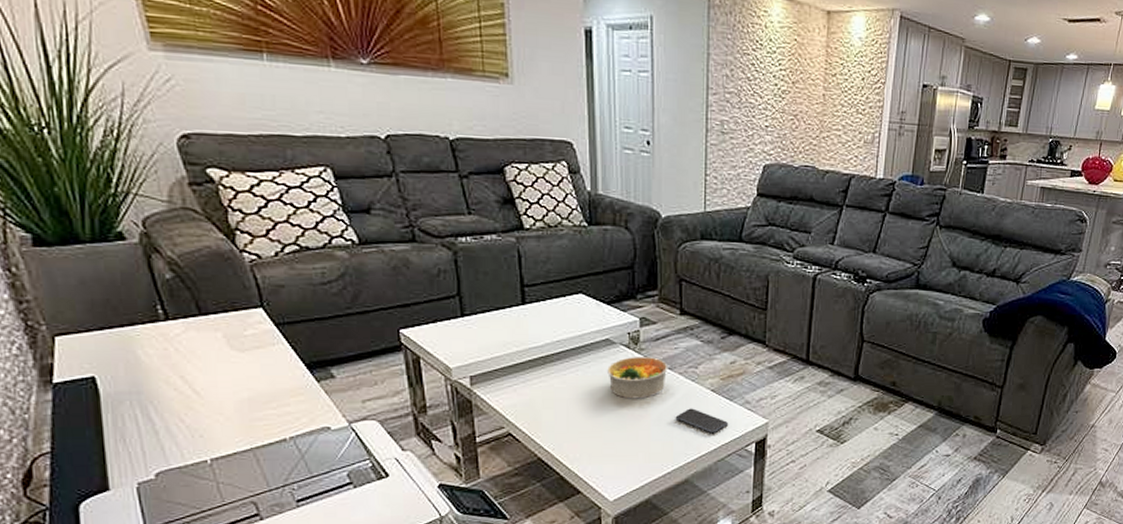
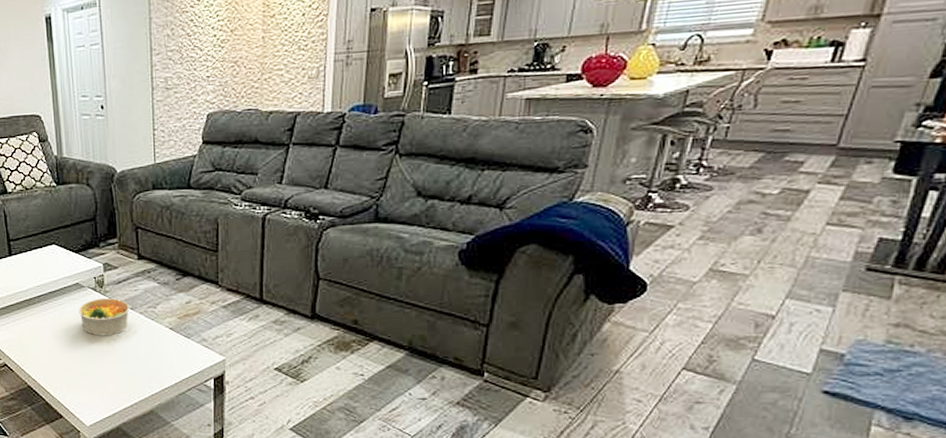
smartphone: present [675,408,728,434] -> none [138,345,187,369]

